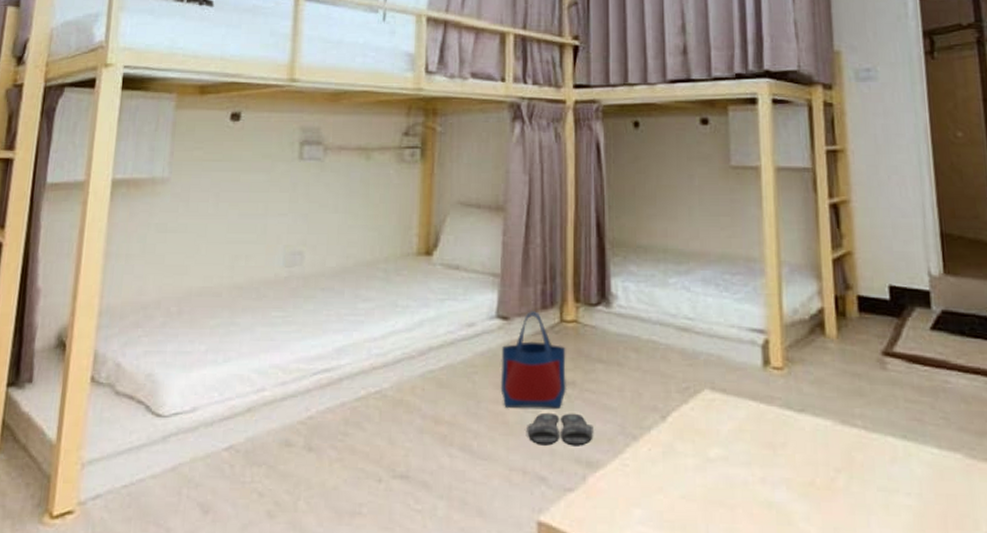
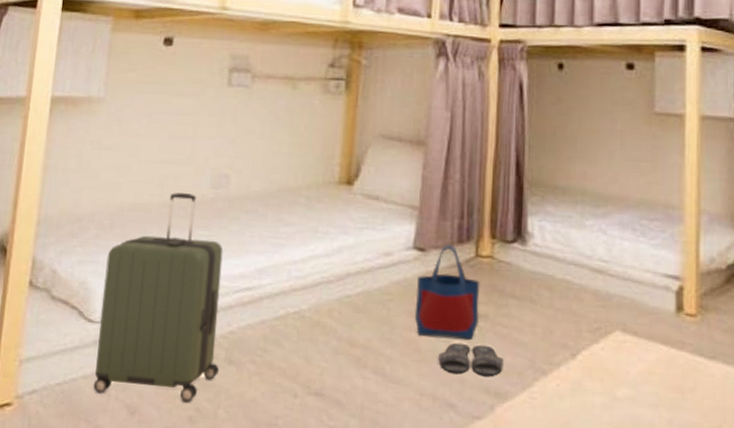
suitcase: none [162,273,299,496] -> present [93,193,223,402]

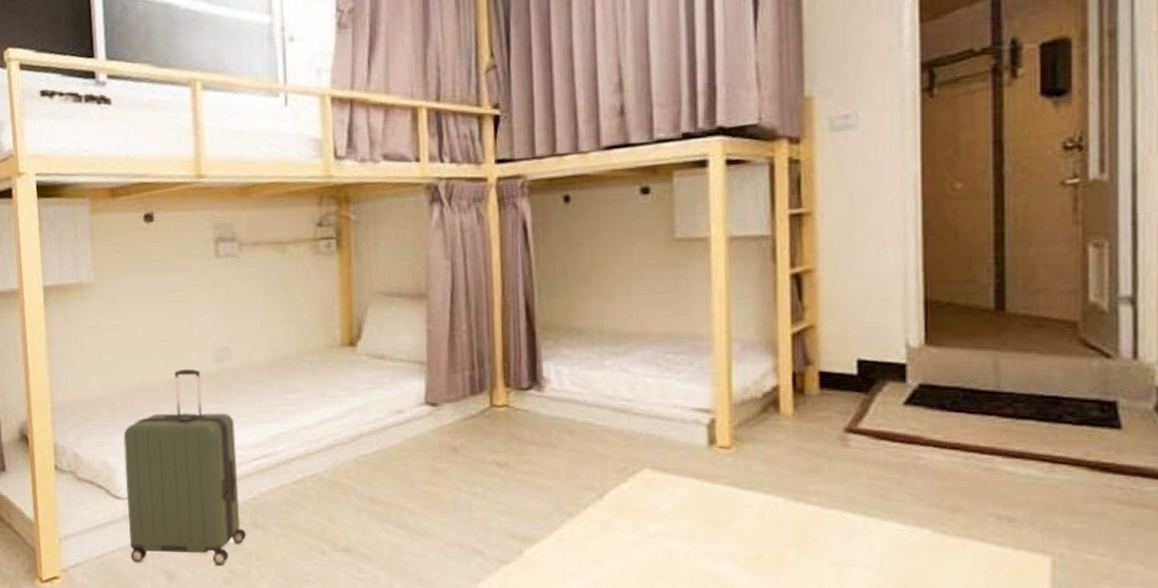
tote bag: present [414,244,480,340] -> none [432,397,500,488]
slippers: present [438,342,504,377] -> none [461,492,528,523]

